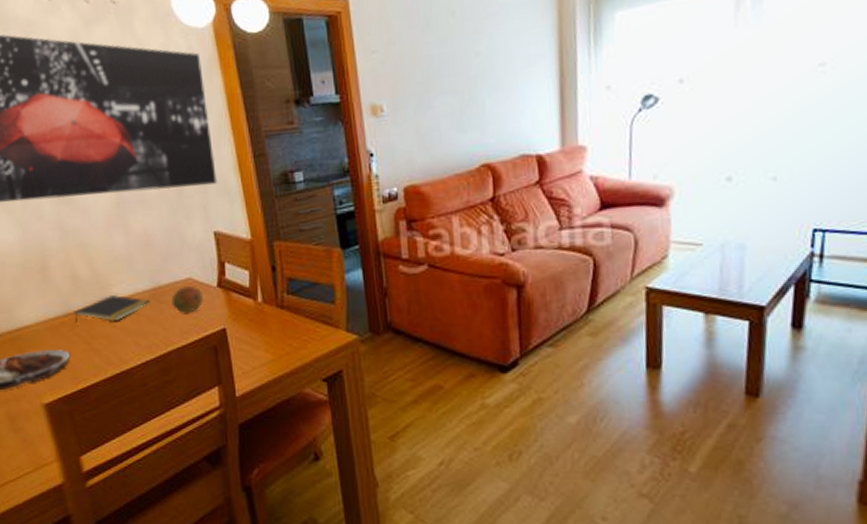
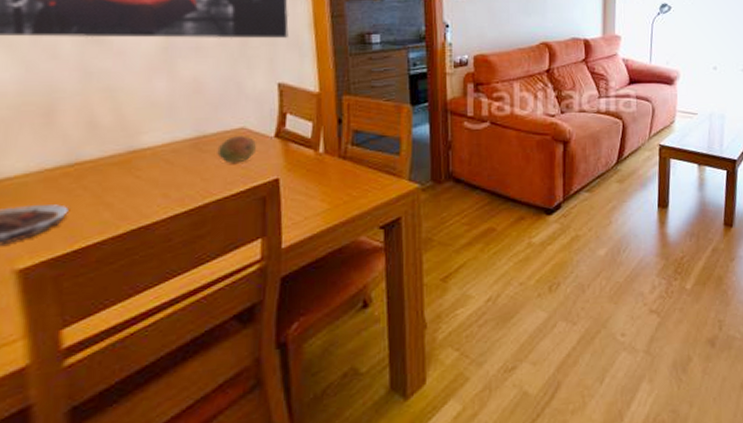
notepad: present [74,295,150,324] -> none [83,144,190,174]

